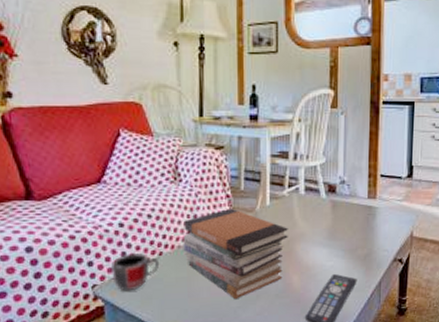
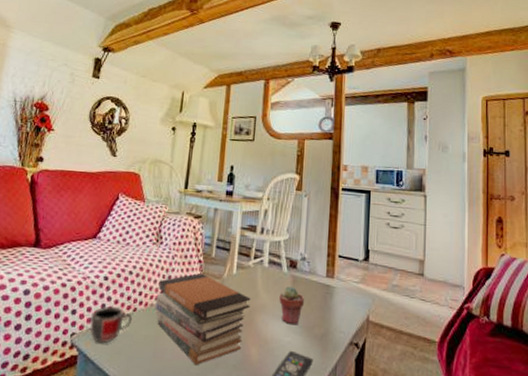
potted succulent: none [319,211,345,250] -> present [279,285,304,325]

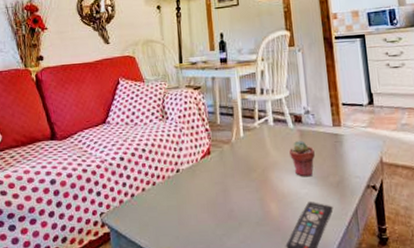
mug: present [89,306,133,344] -> none [114,183,154,219]
book stack: present [155,272,251,365] -> none [171,140,263,226]

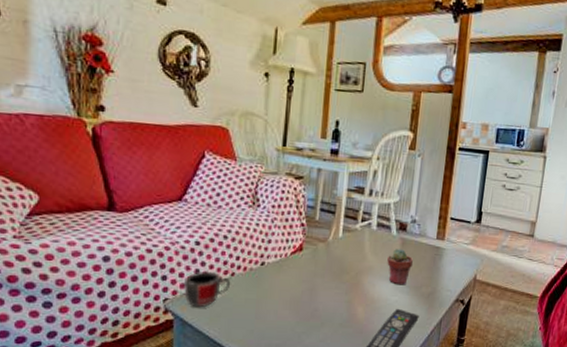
mug: none [114,183,154,219] -> present [183,271,231,308]

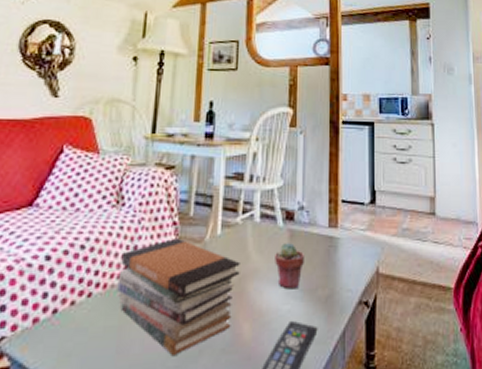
mug: present [183,271,231,308] -> none [25,293,87,346]
book stack: none [255,236,358,324] -> present [117,237,240,355]

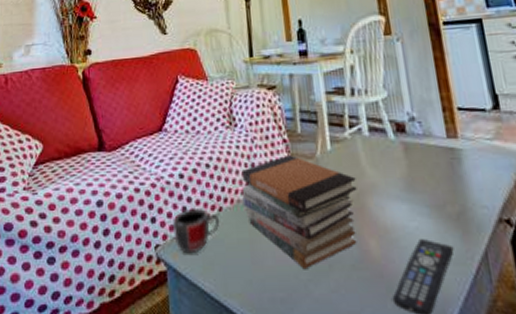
mug: none [25,293,87,346] -> present [172,207,220,254]
potted succulent: present [275,242,304,290] -> none [391,155,425,205]

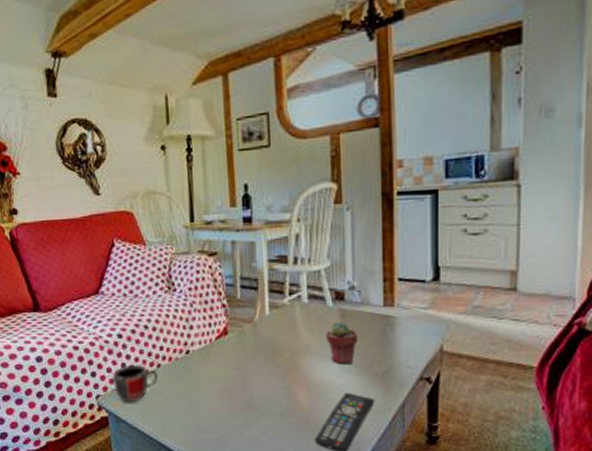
book stack: present [241,154,357,268] -> none [180,318,292,415]
potted succulent: none [391,155,425,205] -> present [326,321,357,365]

